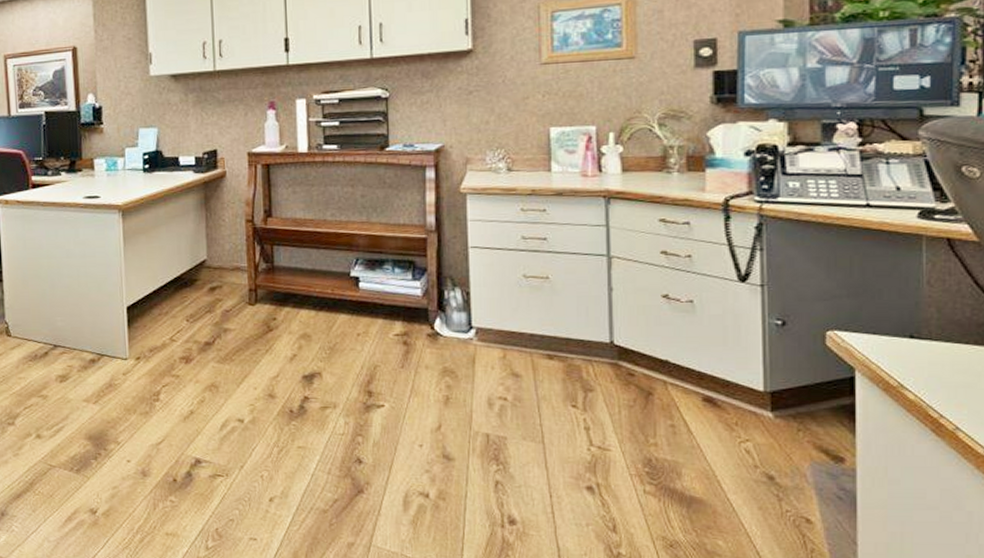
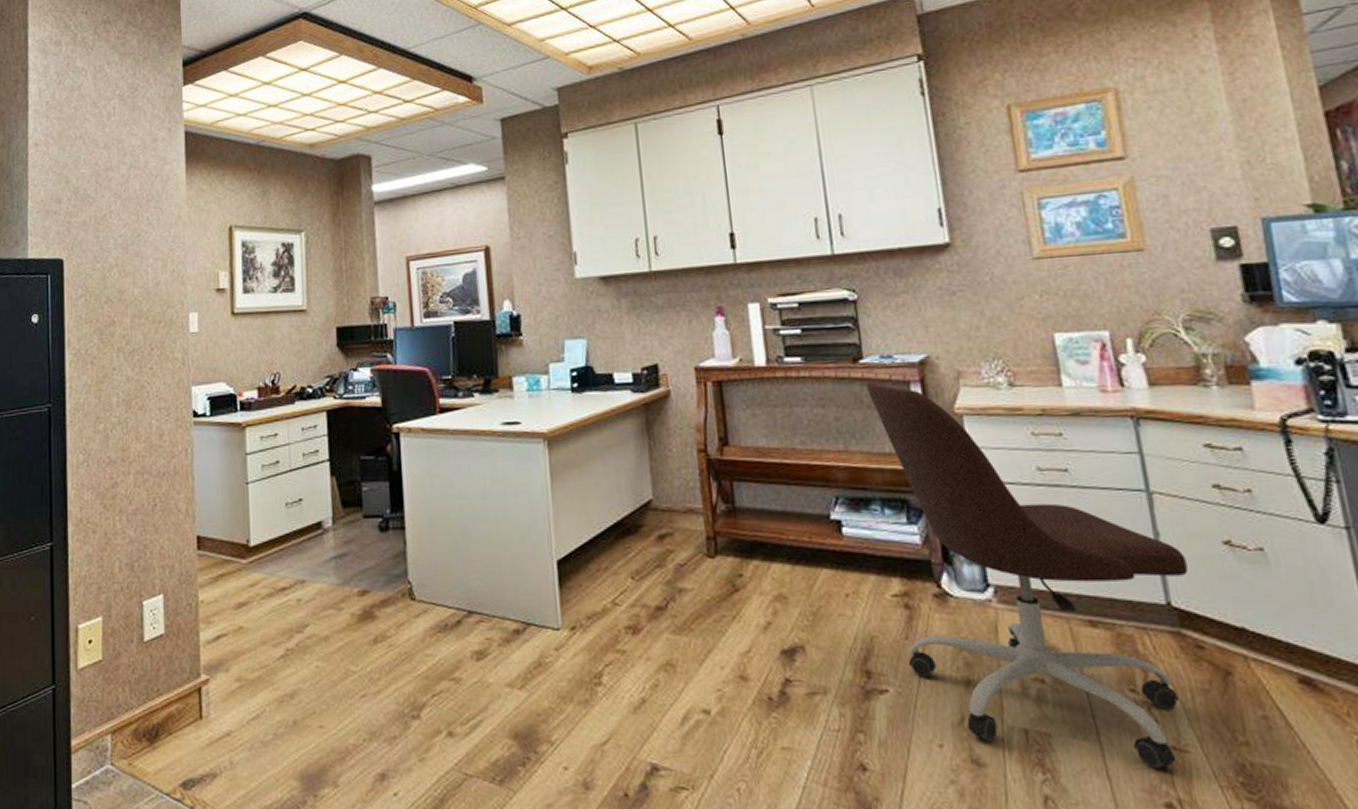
office chair: none [390,165,631,462] -> present [866,380,1188,768]

